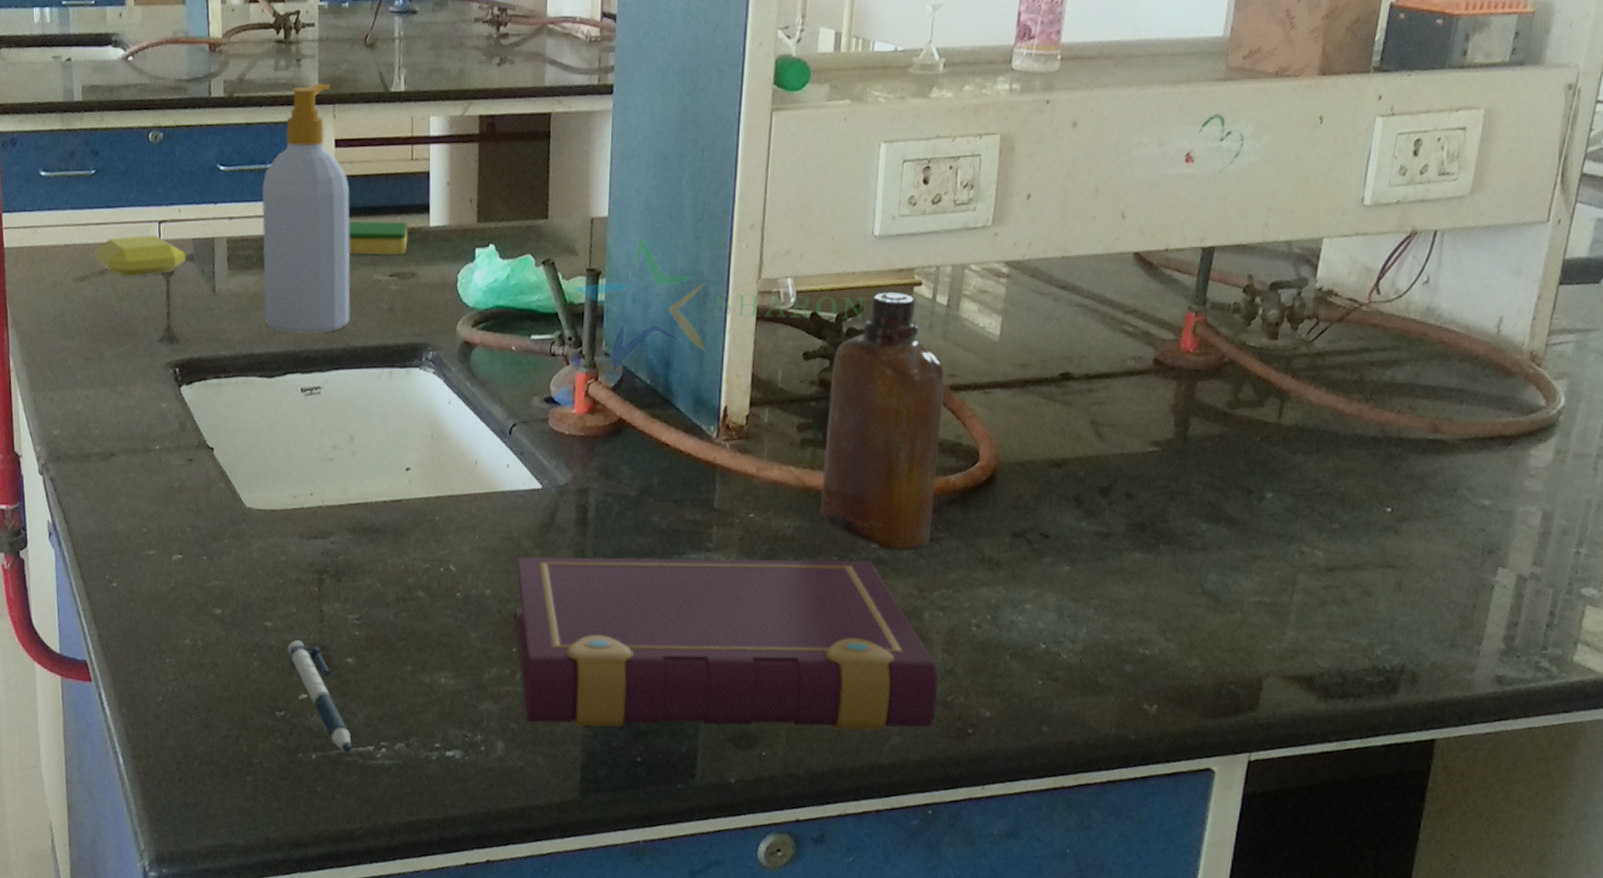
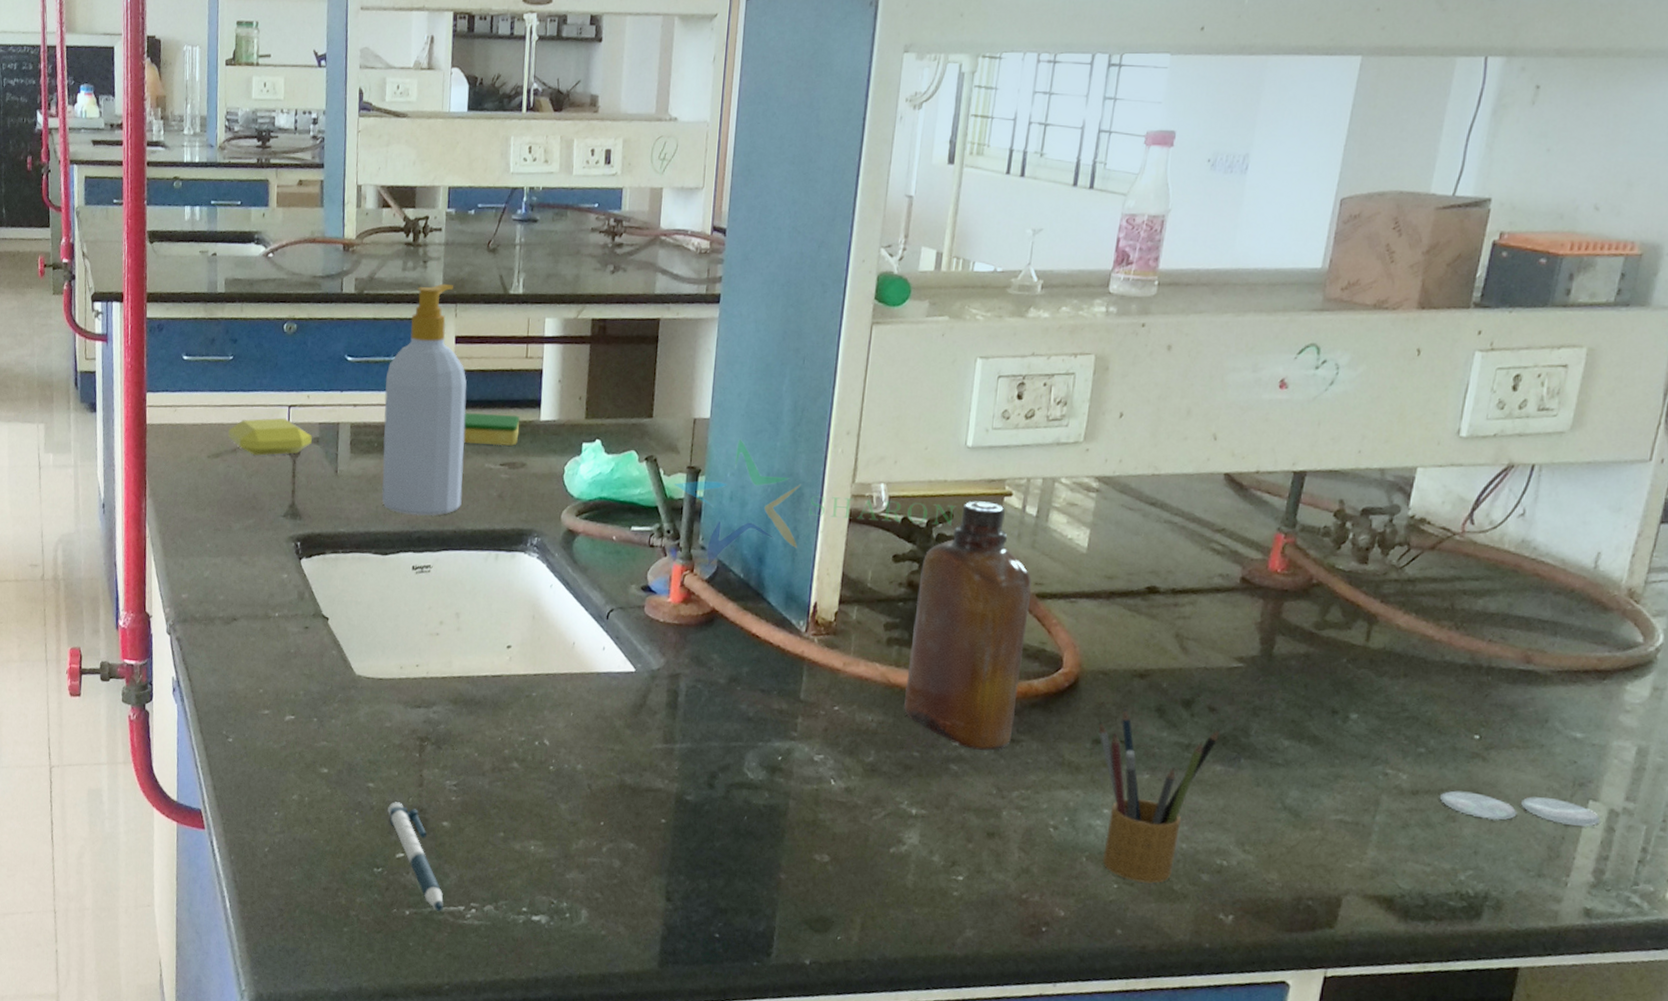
book: present [514,556,938,731] -> none [603,735,1014,923]
pencil box: none [1017,499,1139,678] -> present [1098,707,1221,884]
petri dish: none [1354,565,1509,594] -> present [1439,790,1600,827]

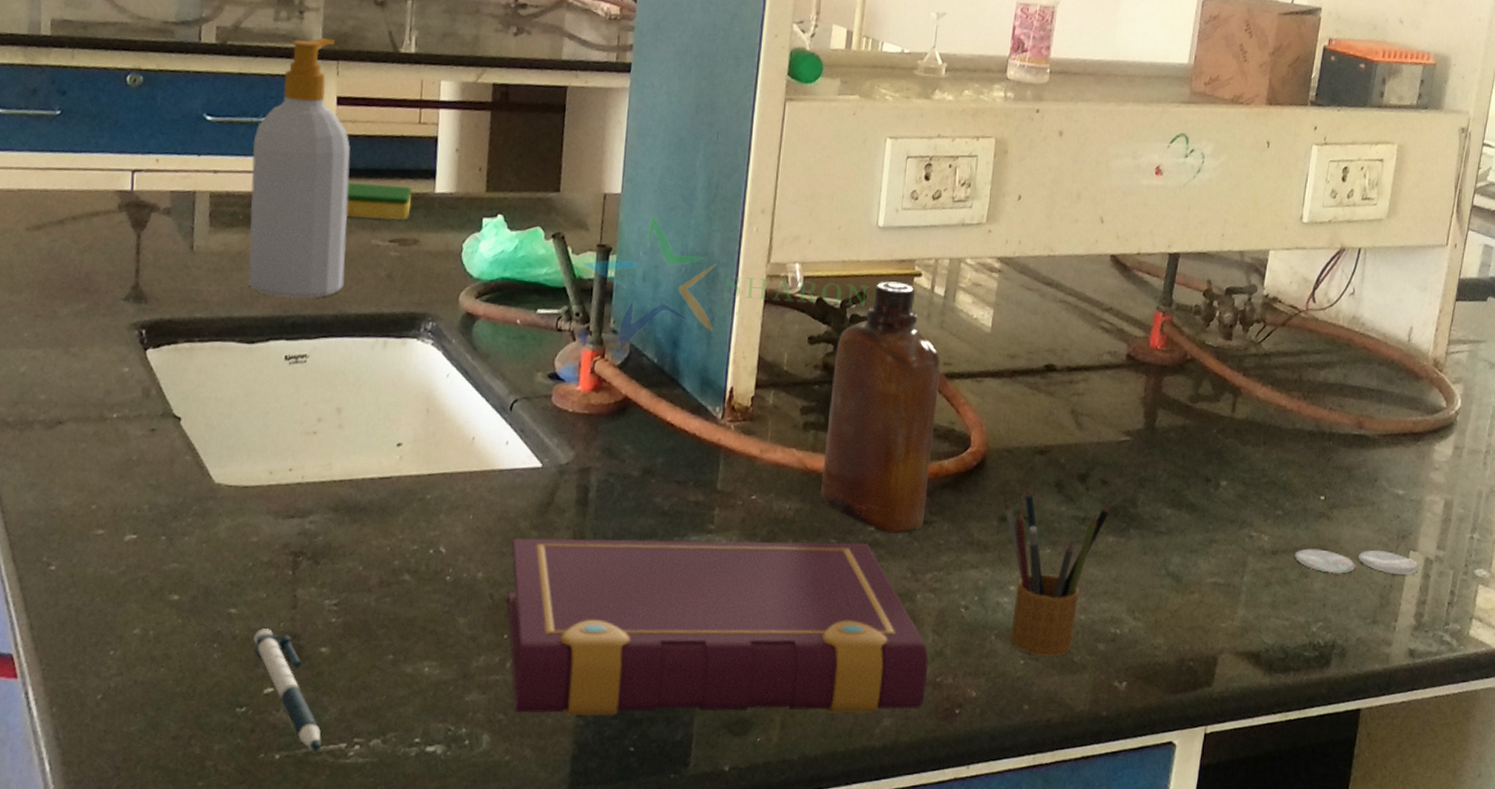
soap bar: present [228,417,312,456] -> none [53,184,162,228]
book: none [603,735,1014,923] -> present [506,538,929,717]

